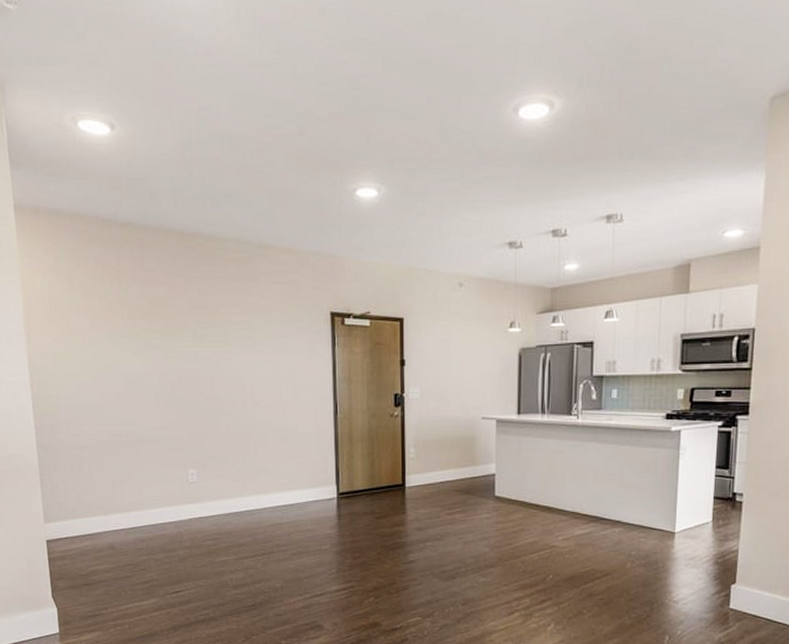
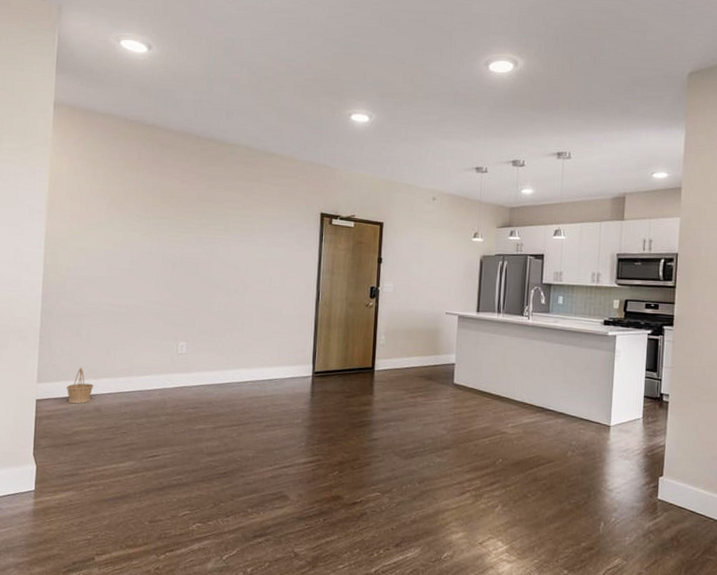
basket: none [75,503,105,543] -> present [66,367,94,404]

